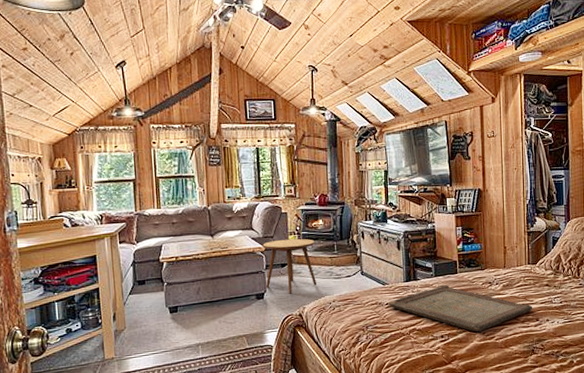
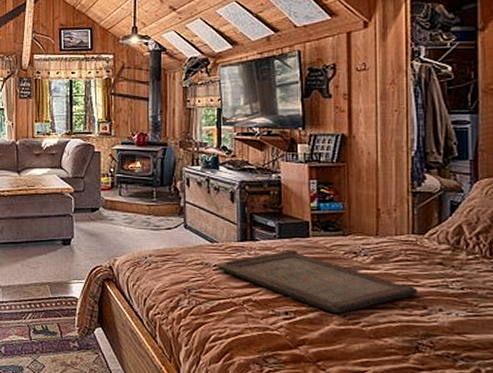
side table: present [263,238,317,294] -> none [72,181,132,243]

